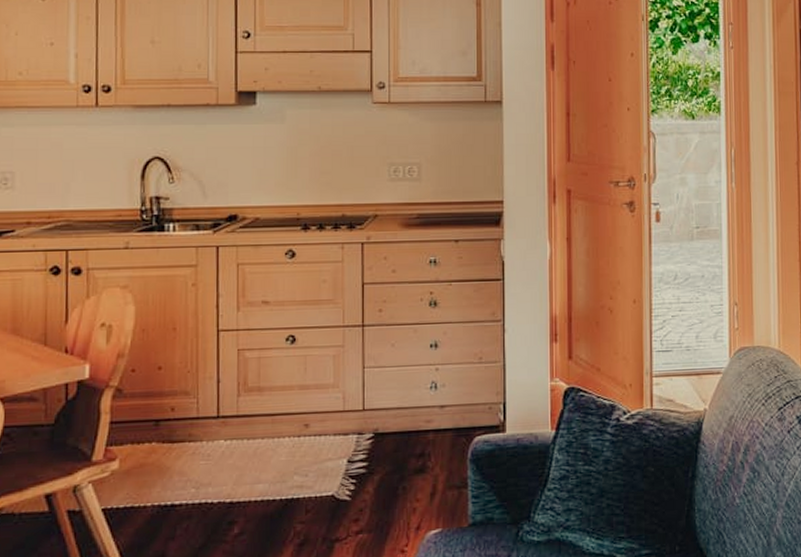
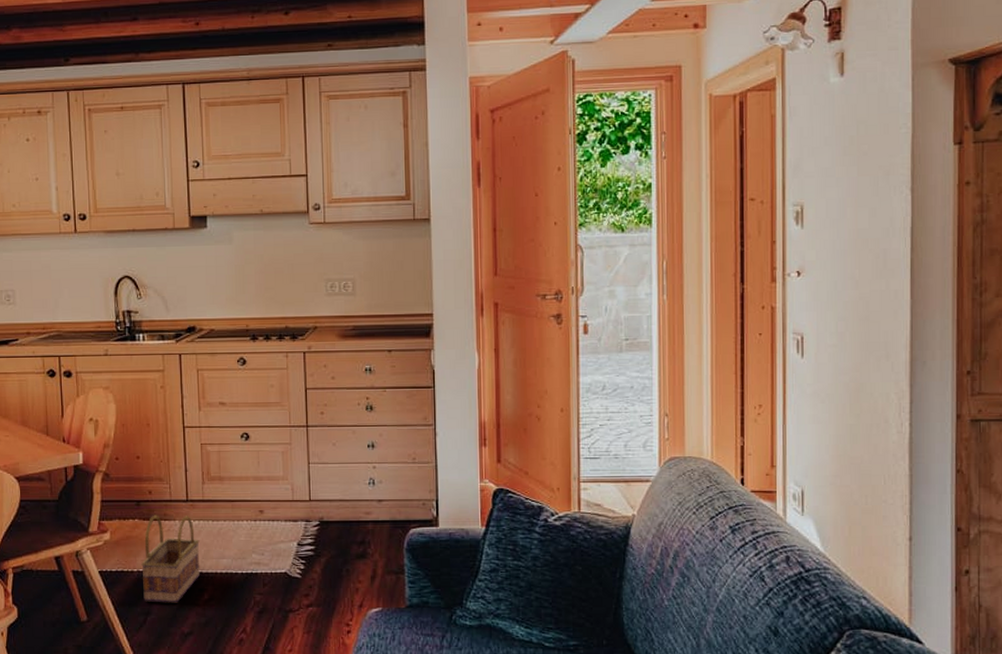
basket: none [157,435,231,543] -> present [141,515,200,603]

